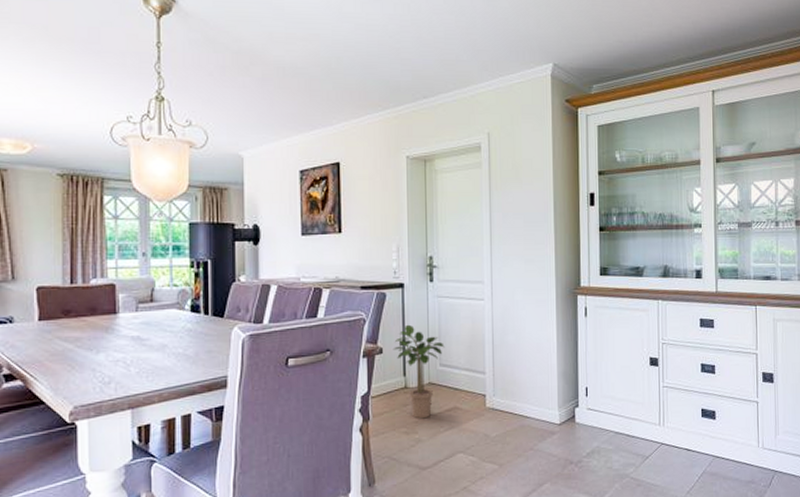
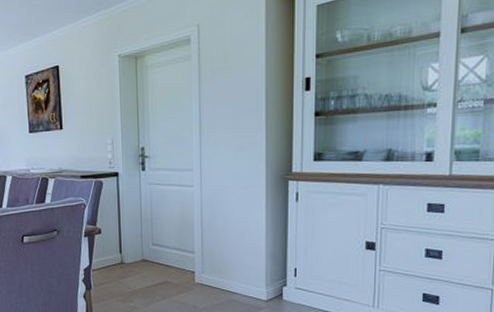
potted plant: present [393,324,445,419] -> none [110,208,156,290]

